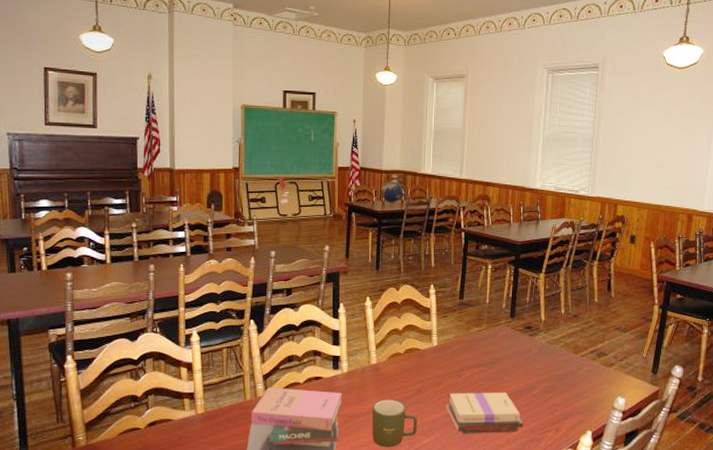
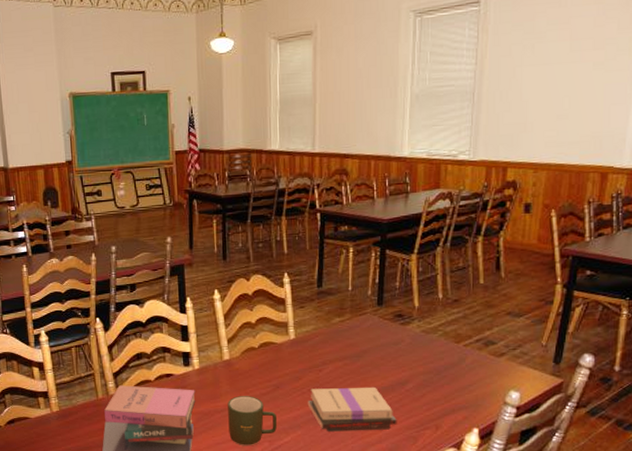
globe: present [381,181,403,203] -> none [223,161,248,186]

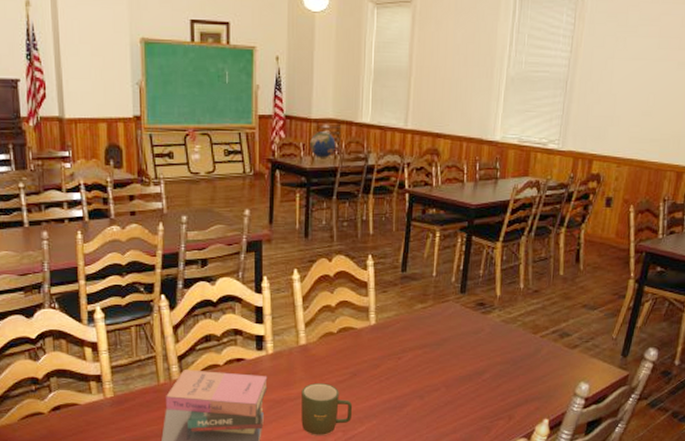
globe: none [223,161,248,186] -> present [310,131,336,158]
books: present [307,386,397,432] -> none [384,376,472,421]

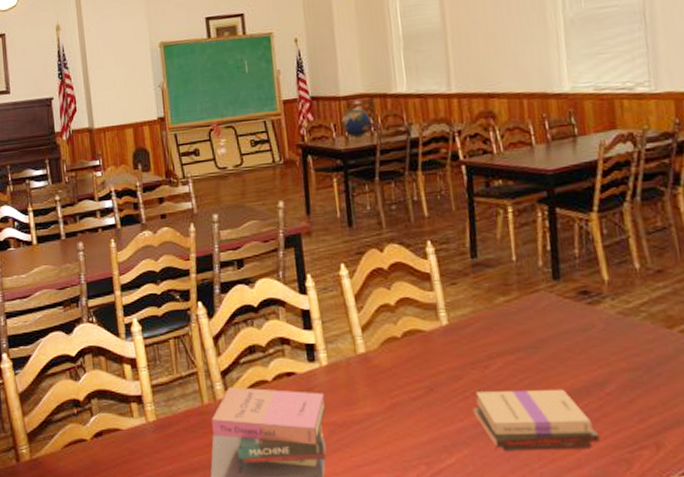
mug: present [301,383,352,436] -> none [367,401,435,471]
books: none [384,376,472,421] -> present [472,388,600,451]

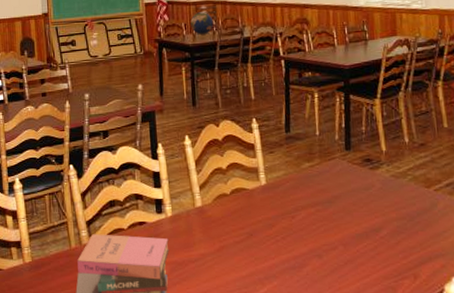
books: present [472,388,600,451] -> none [282,233,374,282]

